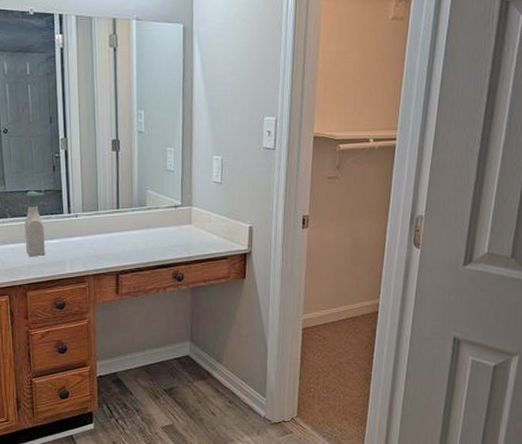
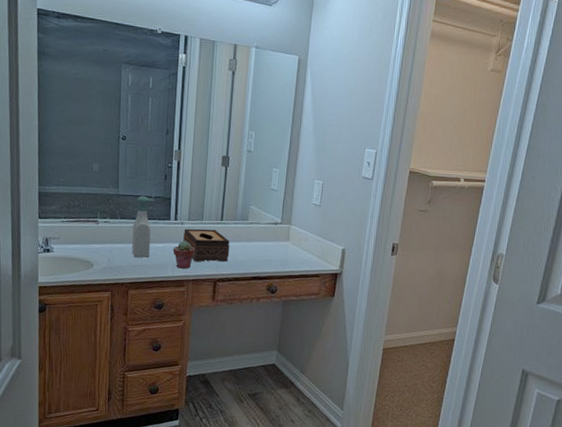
potted succulent: none [69,234,92,264] -> present [173,240,195,269]
tissue box: none [79,219,130,255] -> present [183,228,230,262]

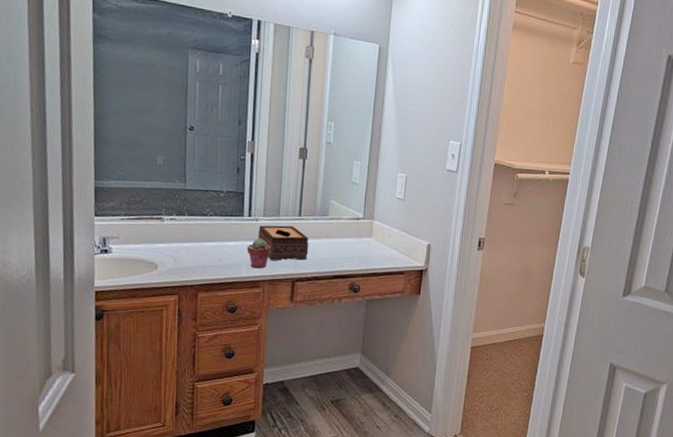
soap bottle: present [131,195,154,258] -> none [201,190,226,257]

